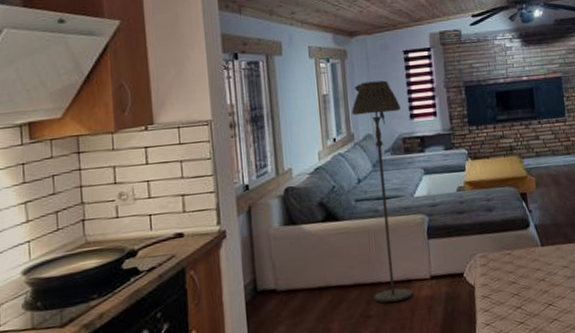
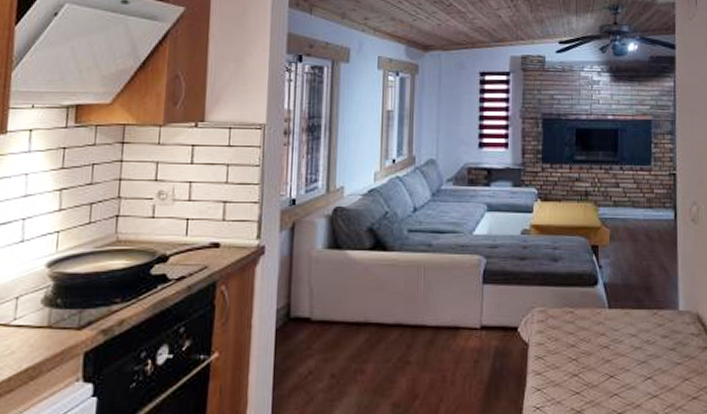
floor lamp: present [351,80,413,303] -> none [416,101,471,349]

